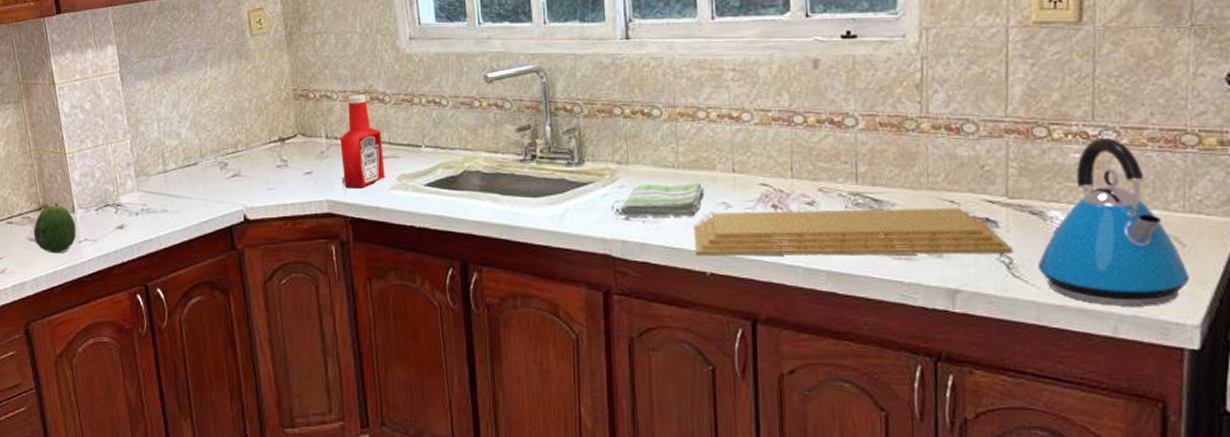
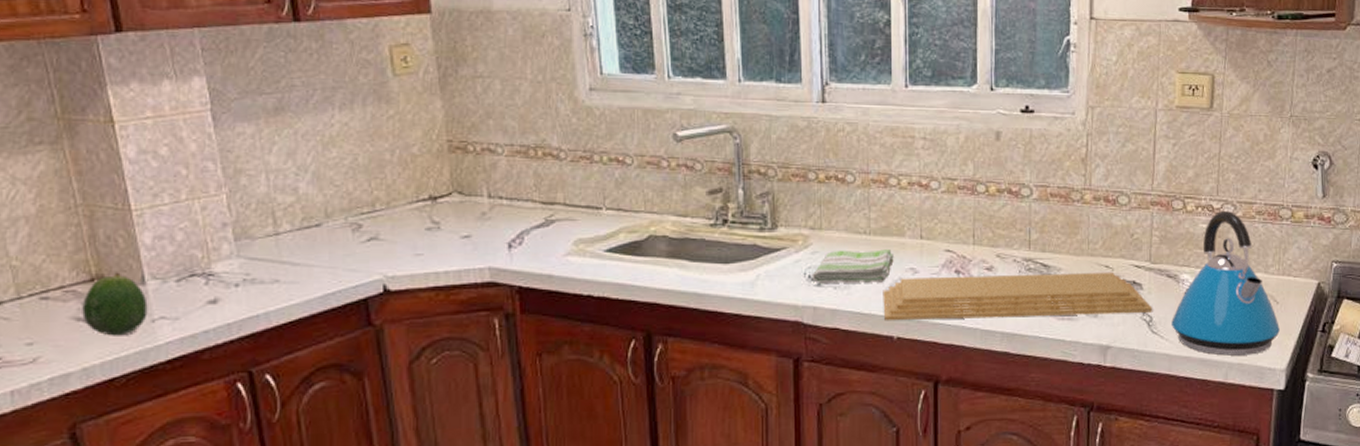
ketchup bottle: present [340,95,385,189] -> none [506,149,559,255]

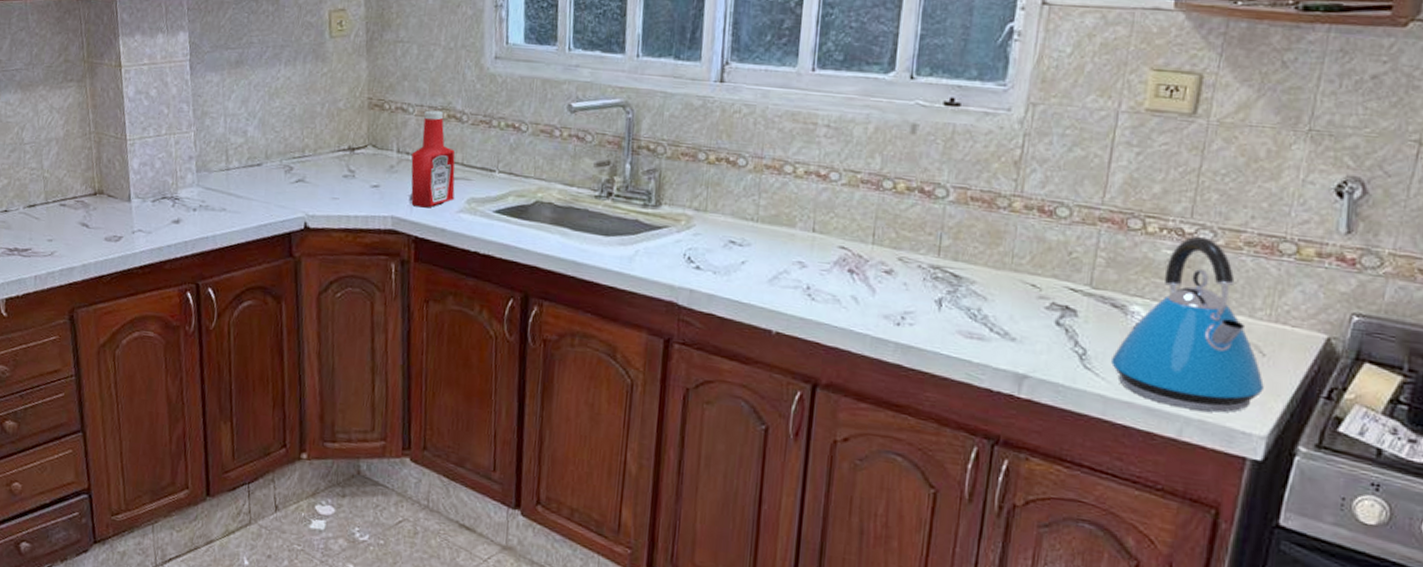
fruit: present [82,272,148,336] -> none [86,189,131,242]
ketchup bottle: none [506,149,559,255] -> present [410,110,455,208]
dish towel: present [812,249,894,283] -> none [691,234,781,273]
cutting board: present [883,271,1153,321] -> none [763,271,1089,345]

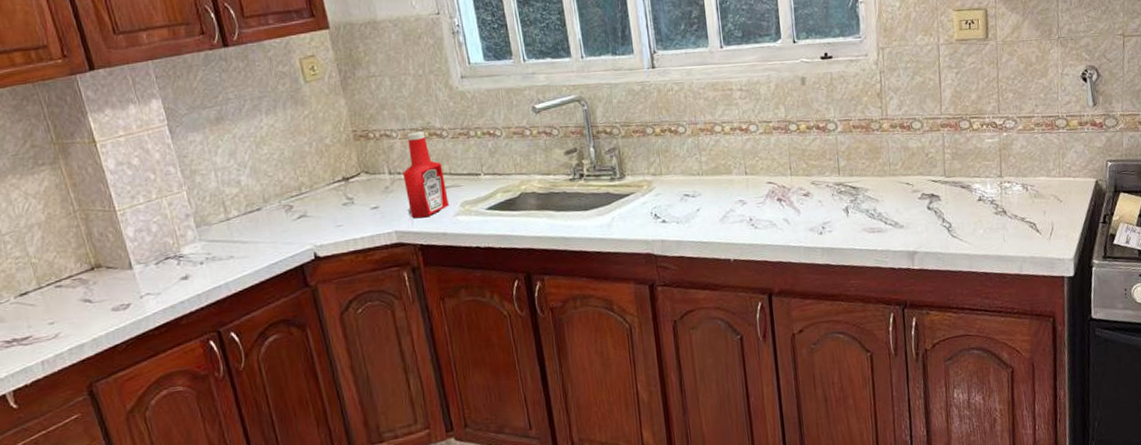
kettle: present [1111,236,1264,413] -> none [968,125,1065,251]

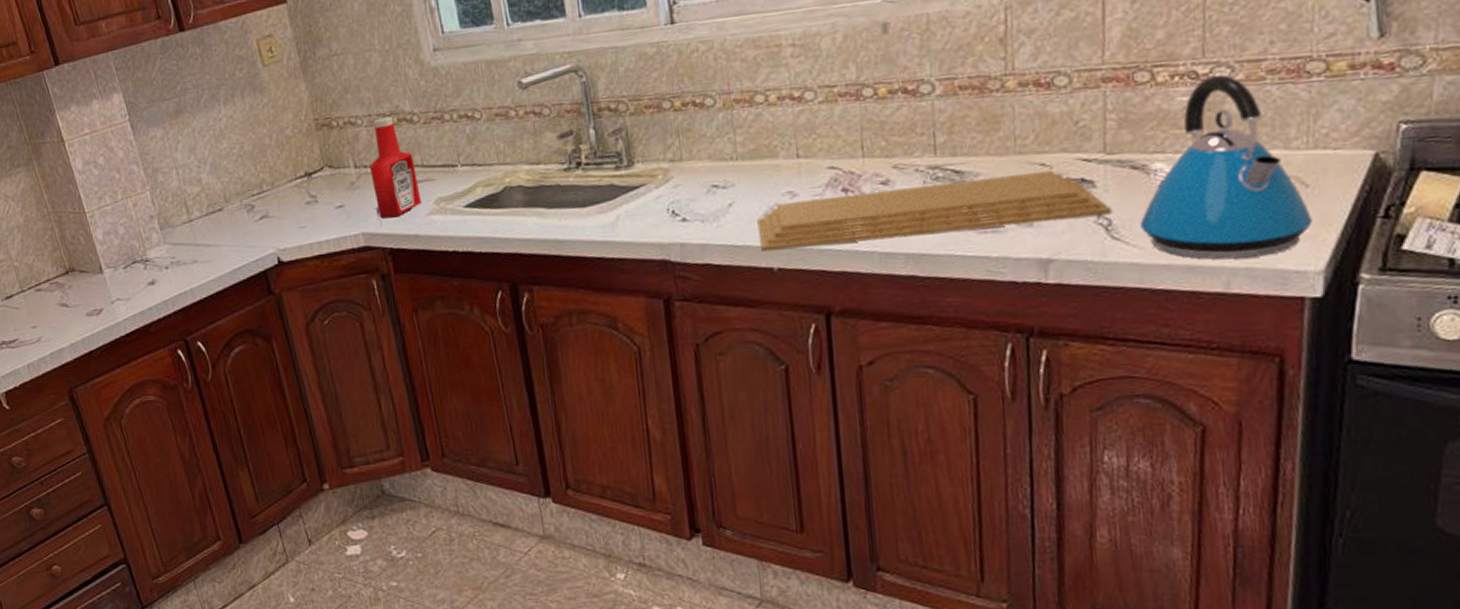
cutting board: none [718,187,952,247] -> present [757,170,1113,252]
kettle: none [968,125,1065,251] -> present [1140,74,1312,260]

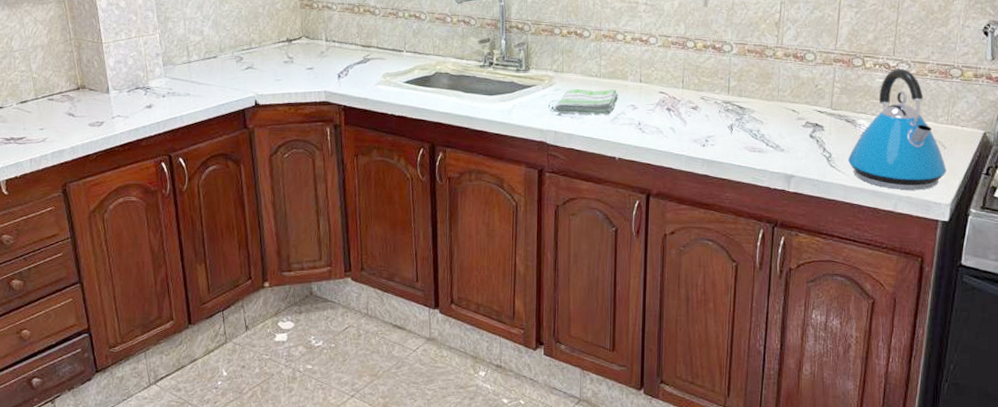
ketchup bottle: present [370,116,421,219] -> none [337,7,373,83]
dish towel: none [675,174,767,218] -> present [554,88,618,115]
cutting board: present [757,170,1113,252] -> none [608,112,832,150]

